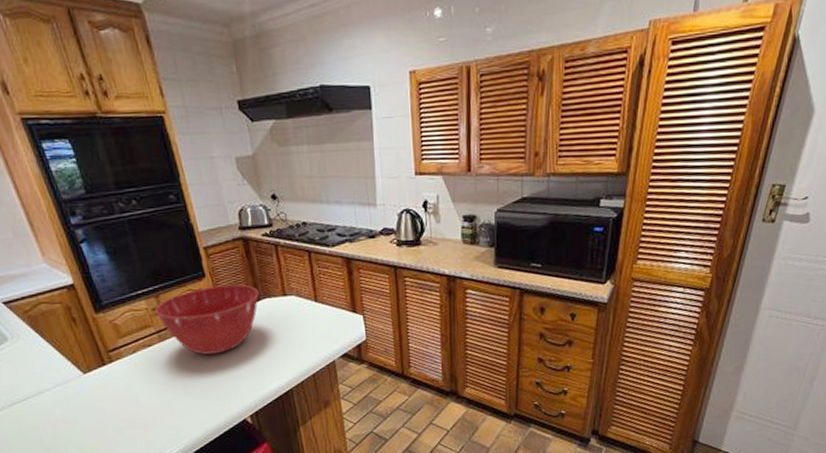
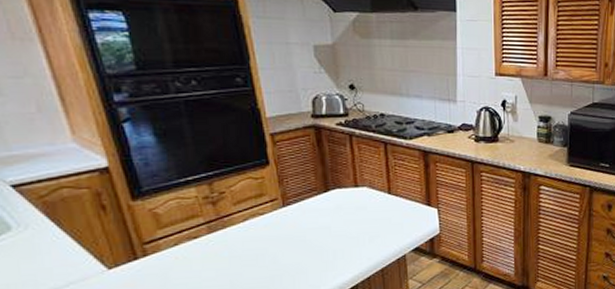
mixing bowl: present [155,284,259,355] -> none [206,173,328,248]

